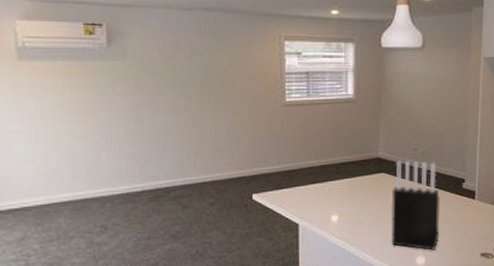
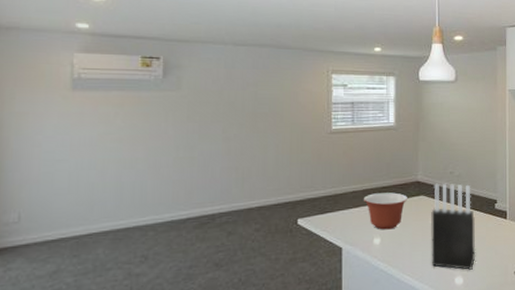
mixing bowl: none [321,169,367,208] -> present [364,192,407,230]

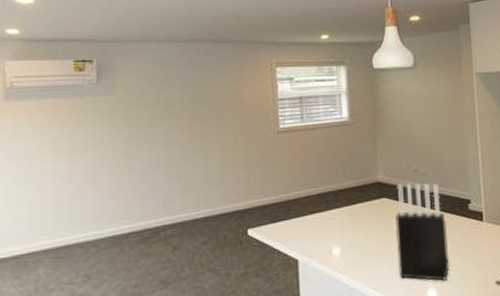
mixing bowl: present [364,192,407,230] -> none [319,196,368,239]

